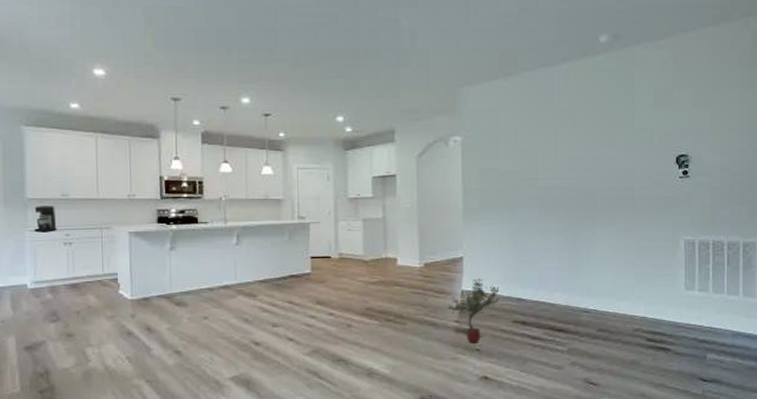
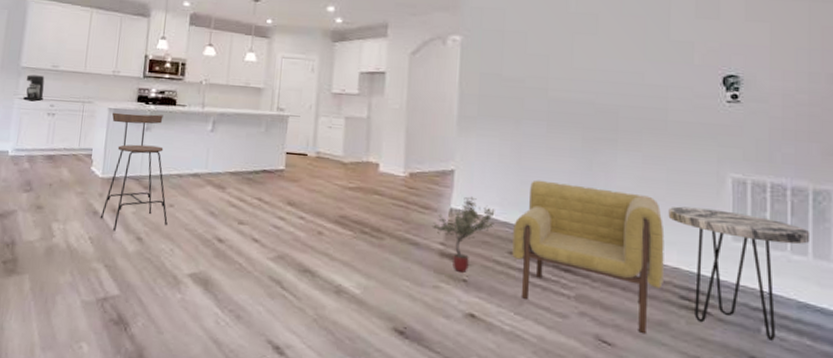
bar stool: none [134,233,204,348] -> present [100,112,168,231]
armchair: none [515,258,635,373] -> present [512,179,665,335]
side table: none [637,267,741,364] -> present [668,206,811,341]

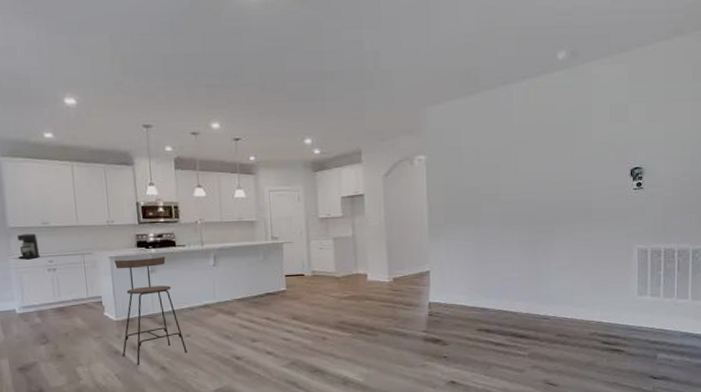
potted tree: present [432,196,495,273] -> none [416,290,465,351]
armchair: present [512,179,665,335] -> none [479,269,591,374]
side table: present [668,206,811,341] -> none [593,274,690,363]

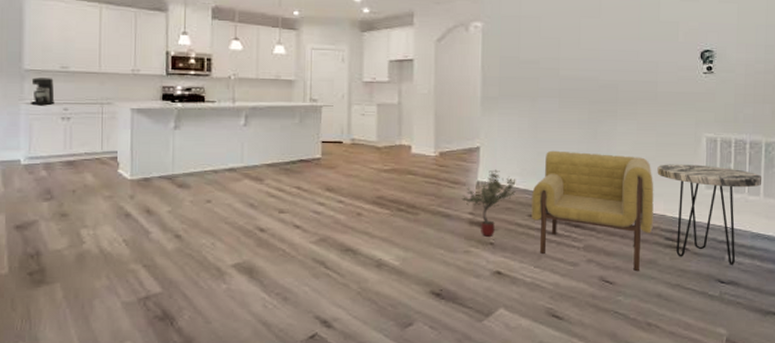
bar stool: present [115,257,187,366] -> none [133,112,206,232]
potted tree: none [416,290,465,351] -> present [461,169,516,237]
armchair: none [479,269,591,374] -> present [531,150,654,272]
side table: none [593,274,690,363] -> present [657,164,762,265]

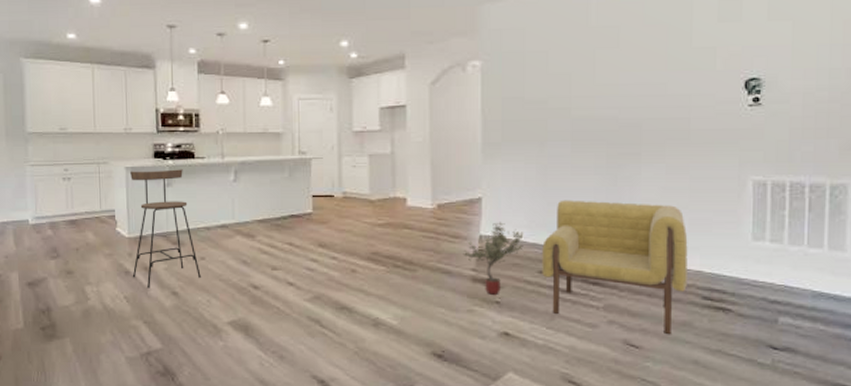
coffee maker: present [31,77,55,106] -> none [34,140,56,167]
bar stool: none [133,112,206,232] -> present [130,169,201,289]
side table: present [657,164,762,265] -> none [691,212,827,329]

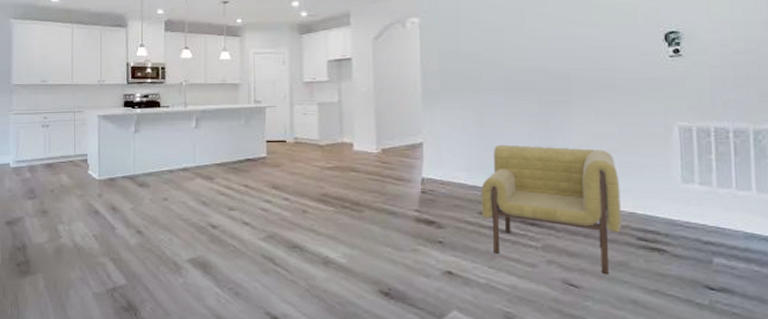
bar stool: present [130,169,201,289] -> none [101,117,164,227]
potted tree: present [463,222,524,295] -> none [406,165,464,235]

